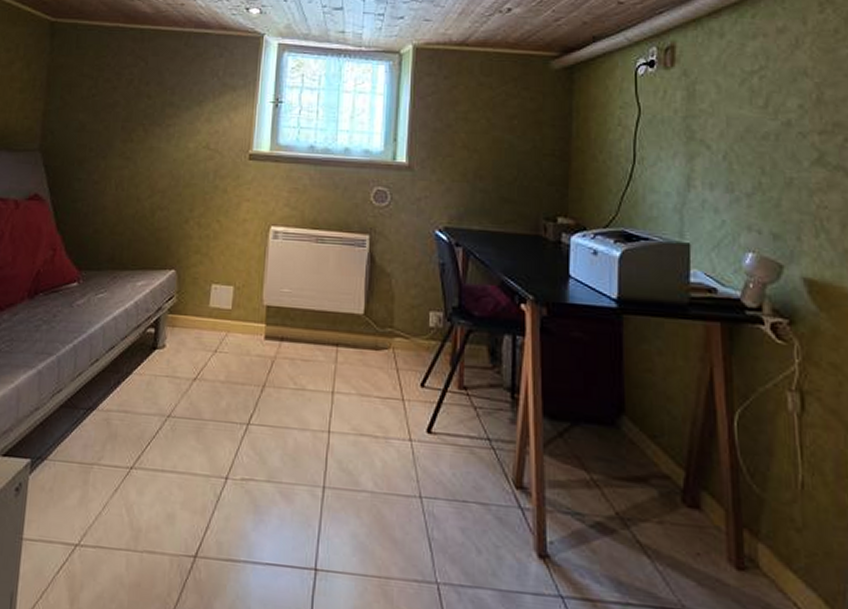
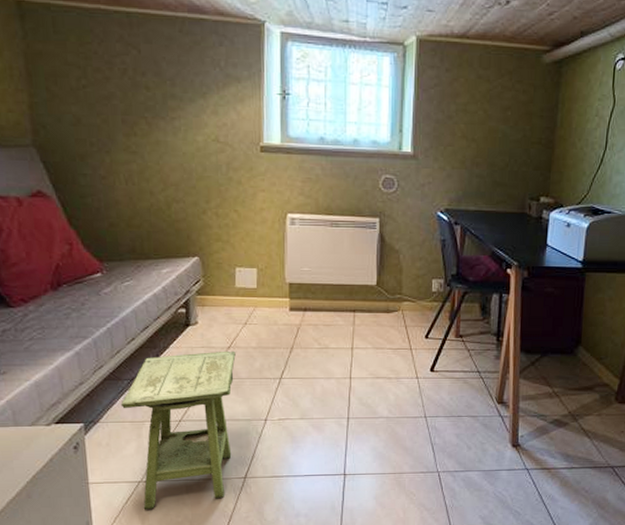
side table: none [72,382,201,587] -> present [120,350,236,510]

